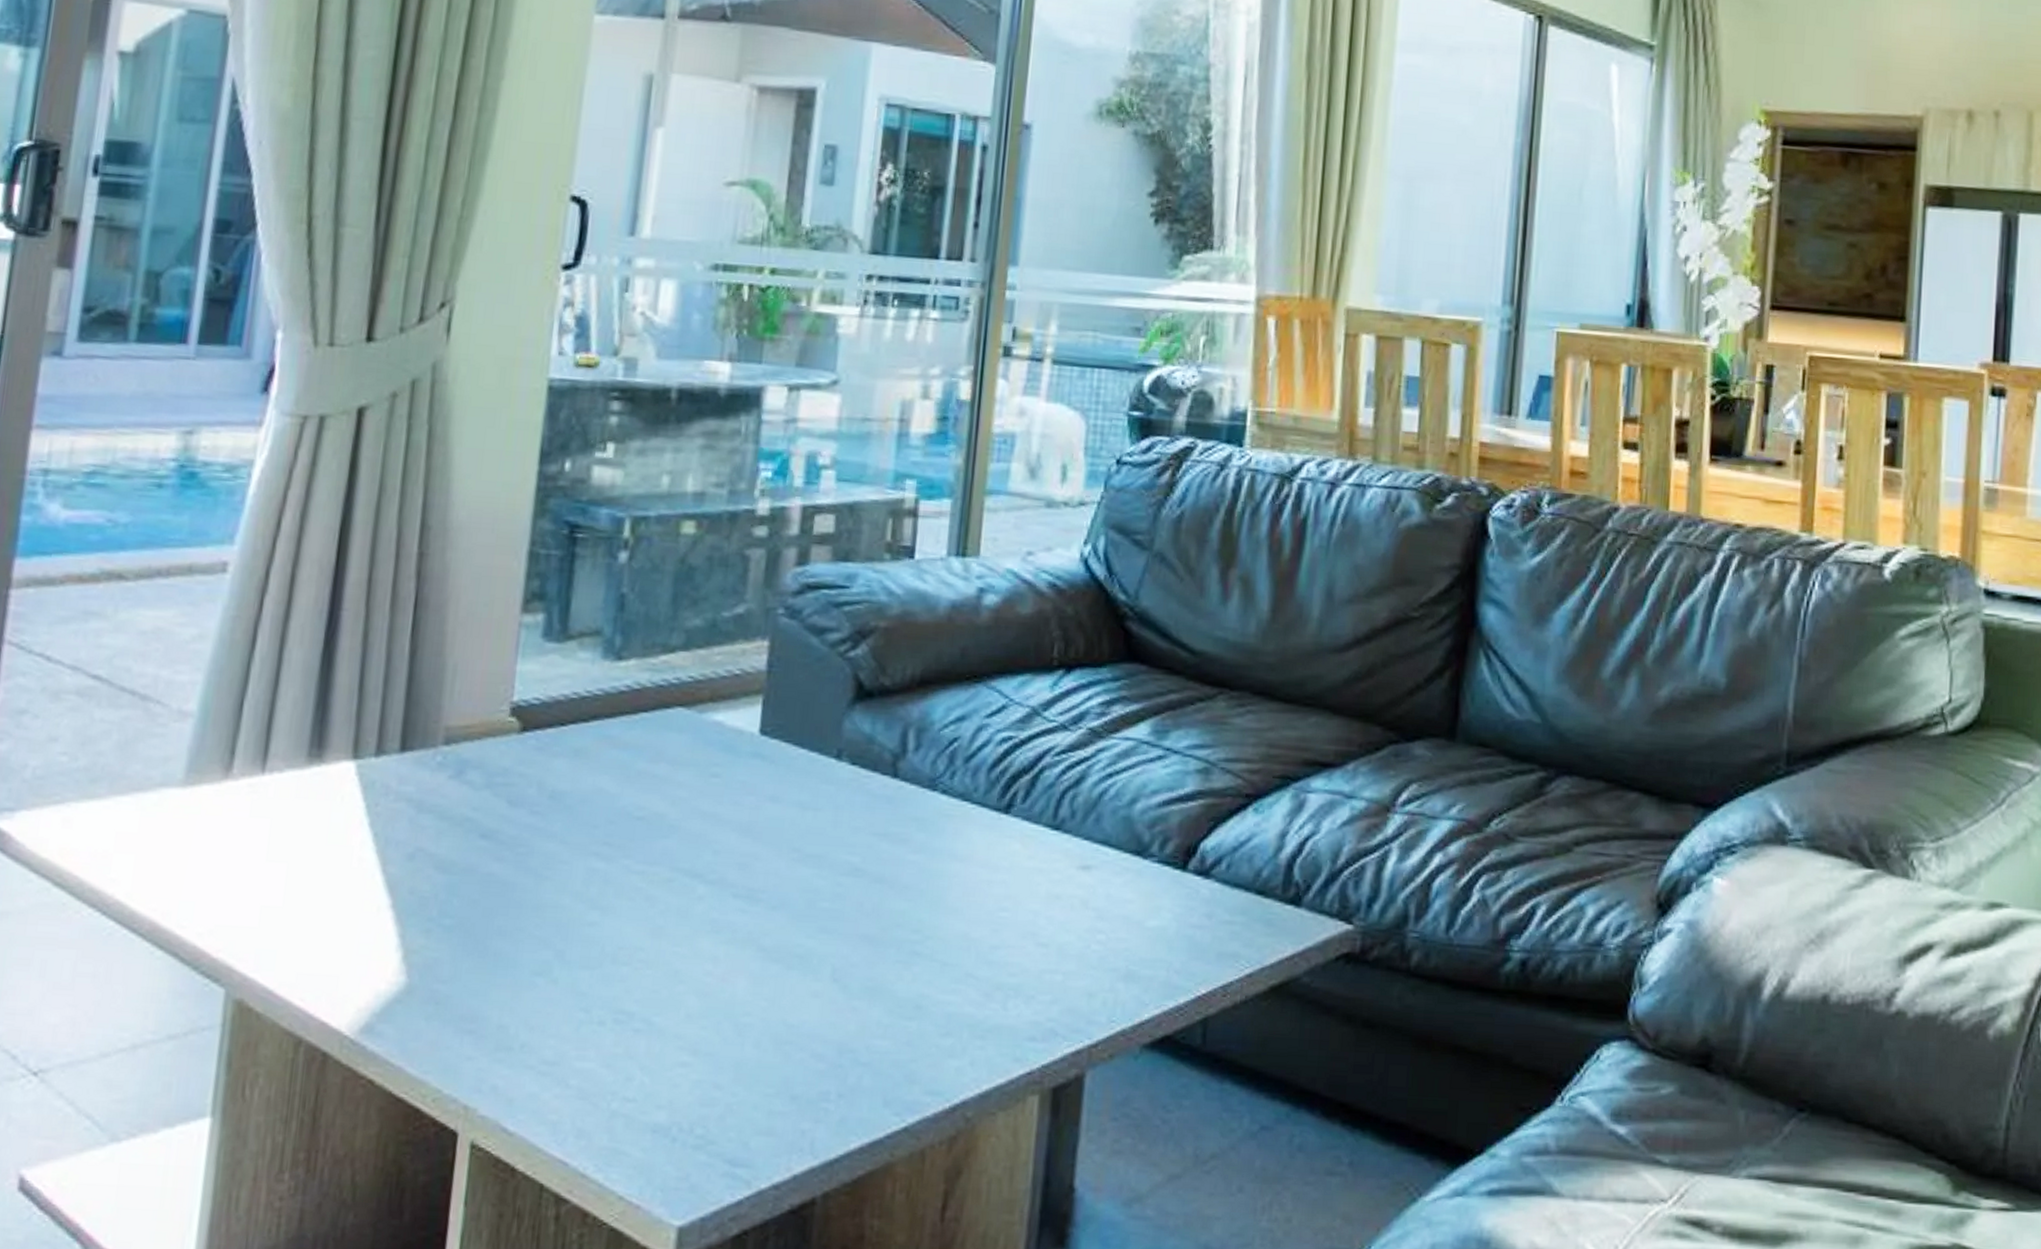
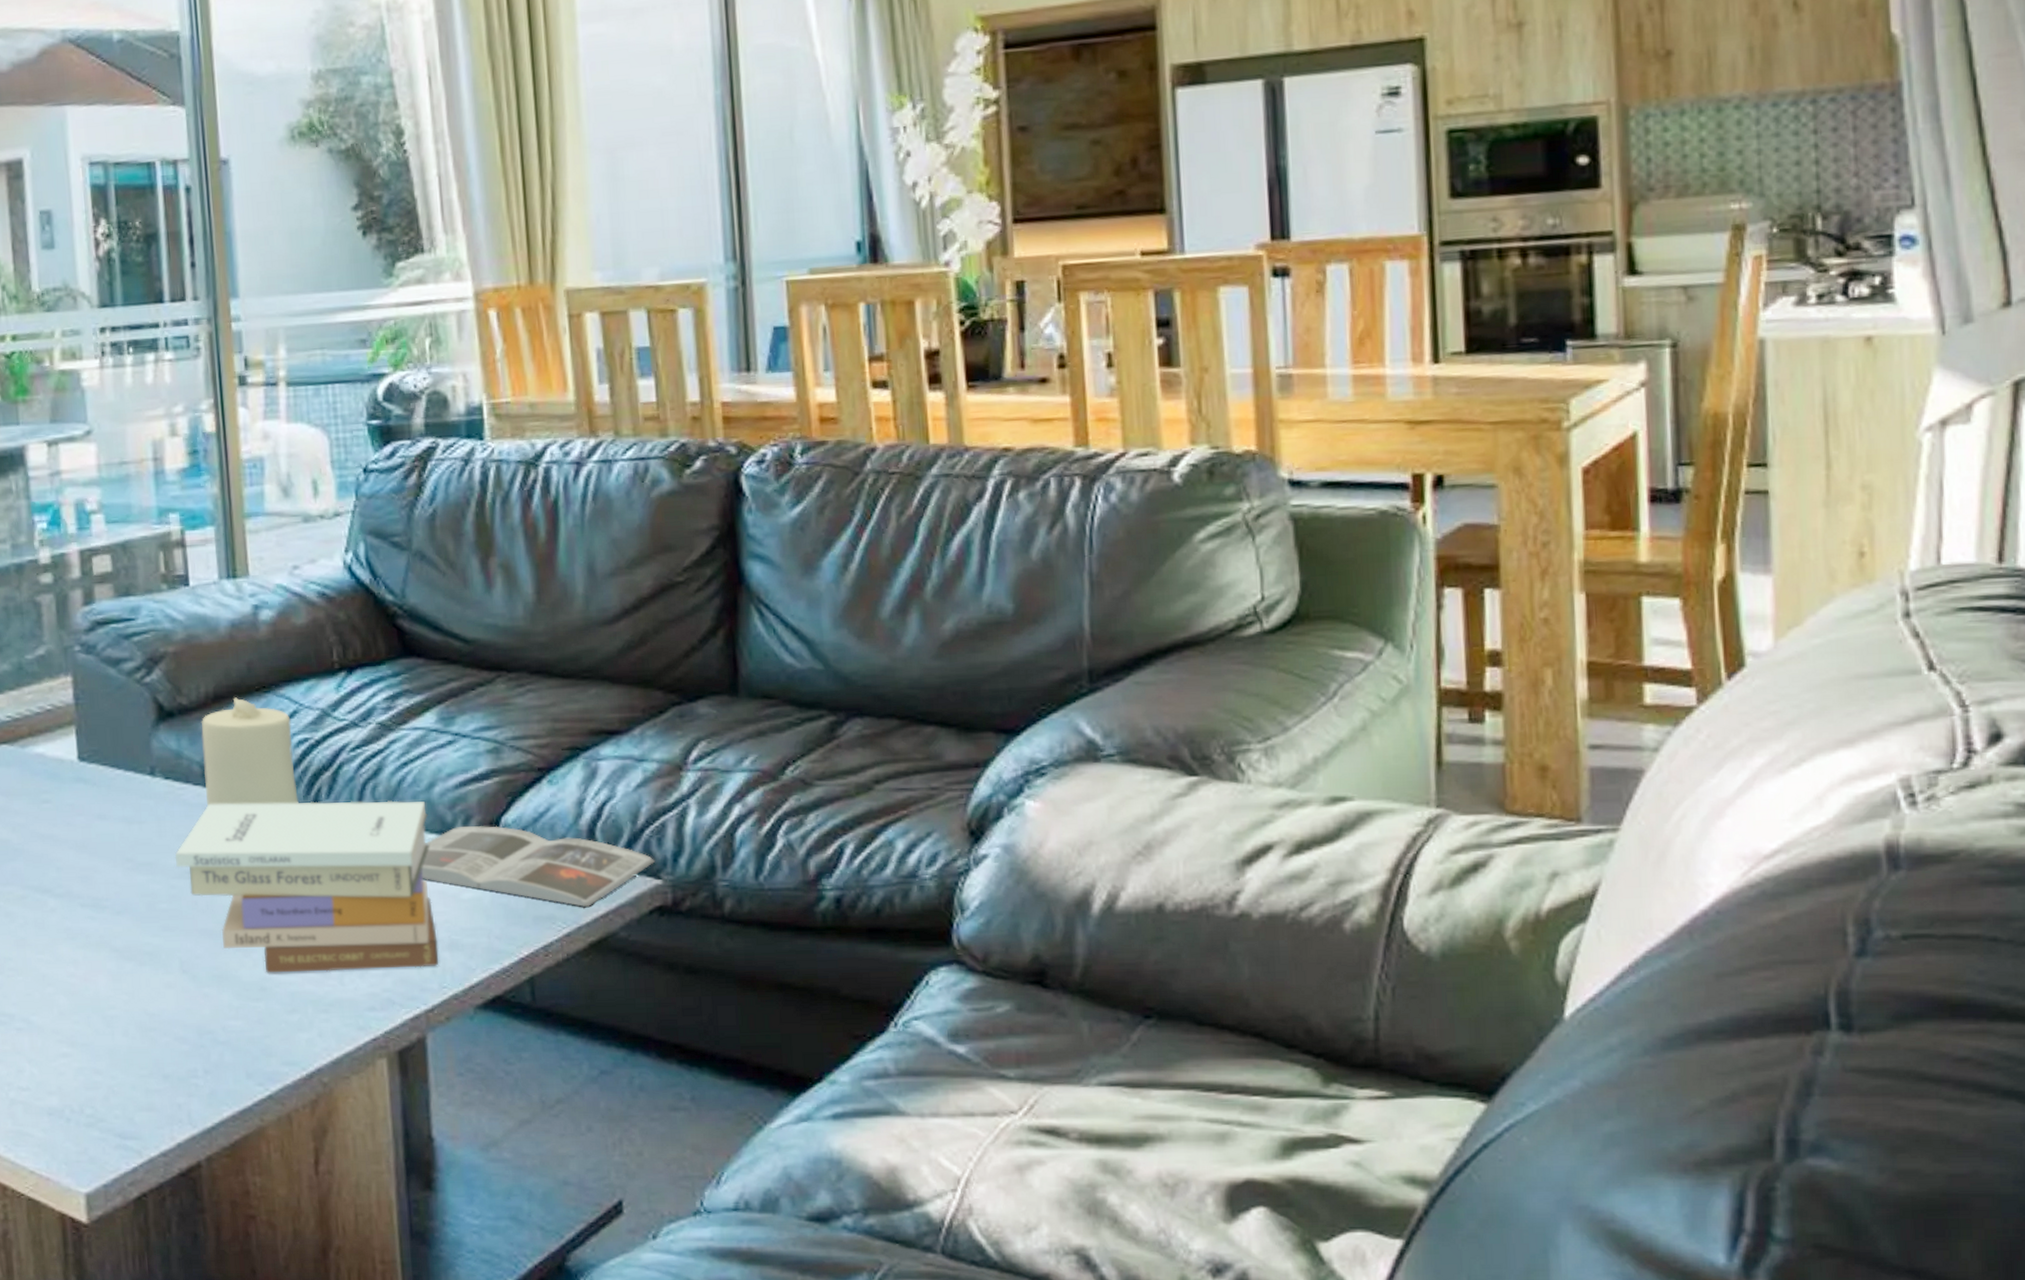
books: none [847,796,1125,998] -> present [174,800,439,973]
candle: none [892,684,998,807] -> present [201,697,299,806]
magazine: none [1108,848,1350,947] -> present [421,825,656,907]

